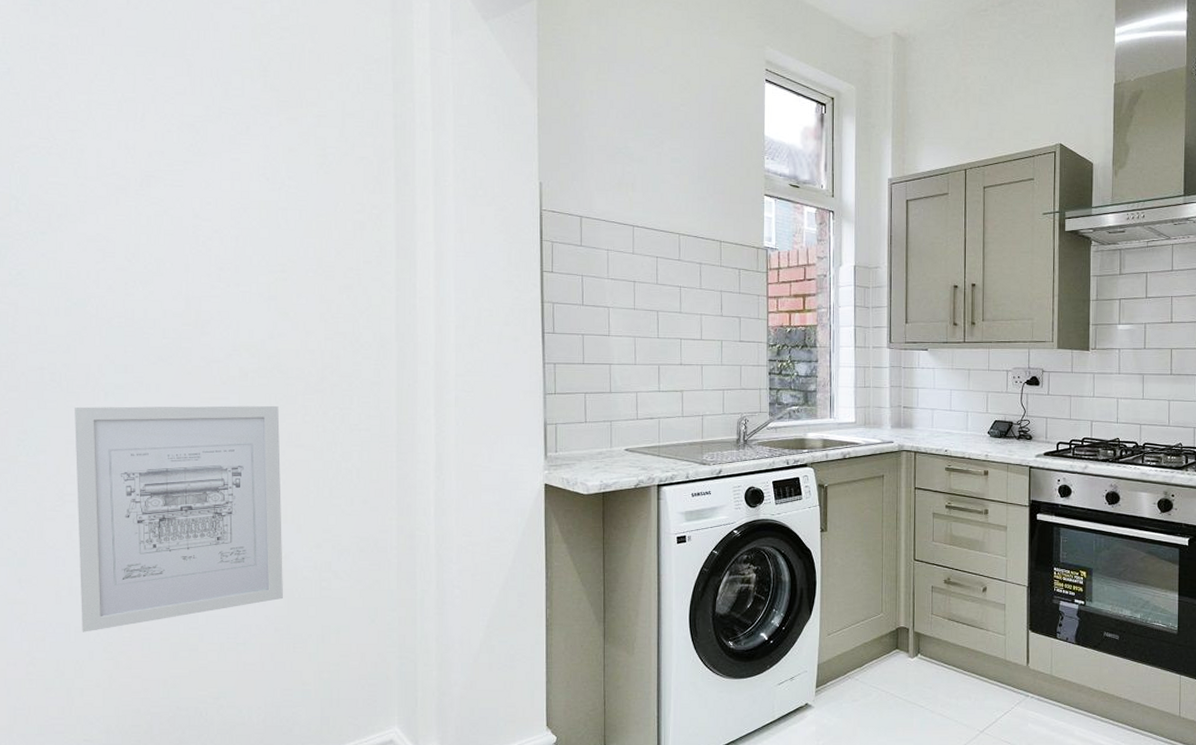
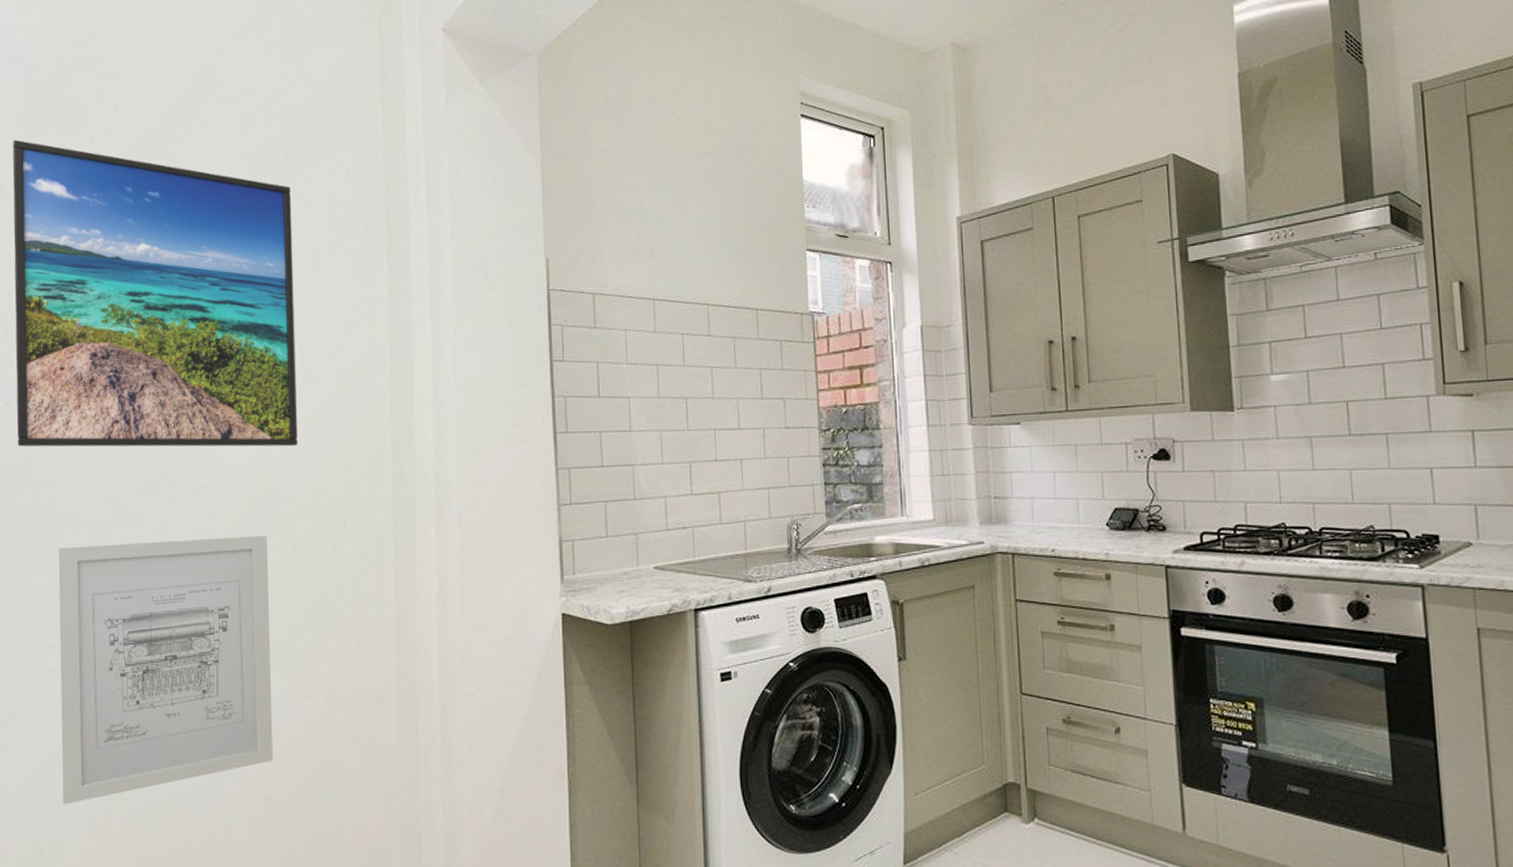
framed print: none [20,23,308,330] -> present [12,139,298,447]

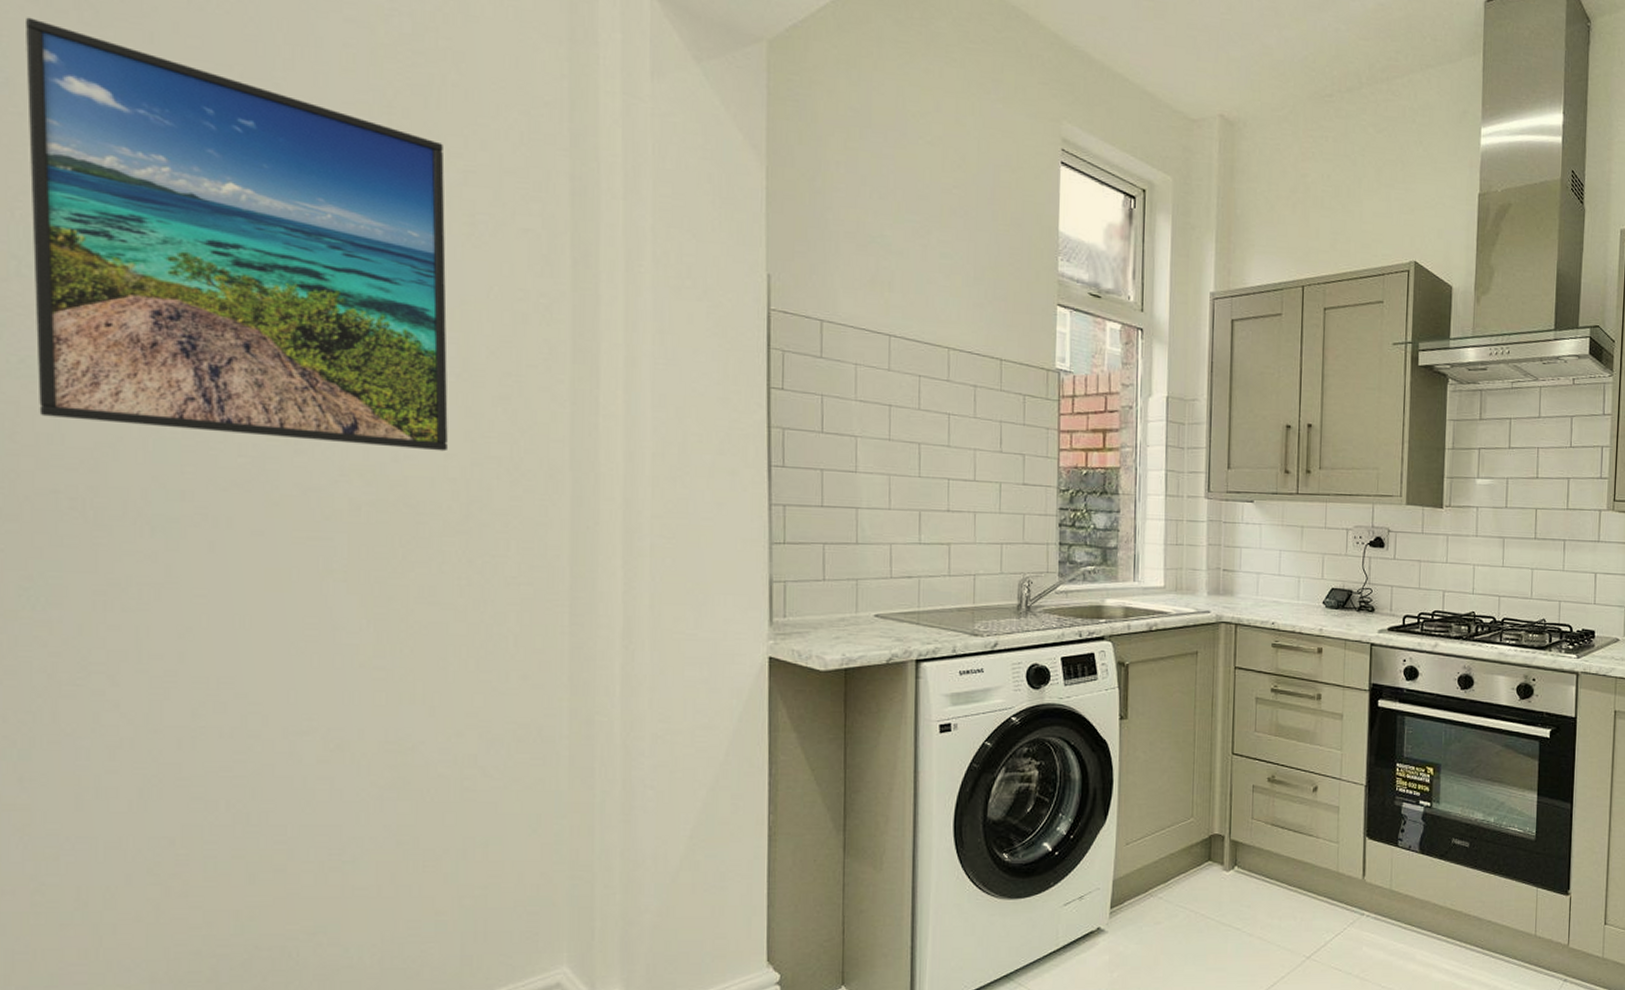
wall art: present [58,535,273,805] -> none [105,545,409,849]

